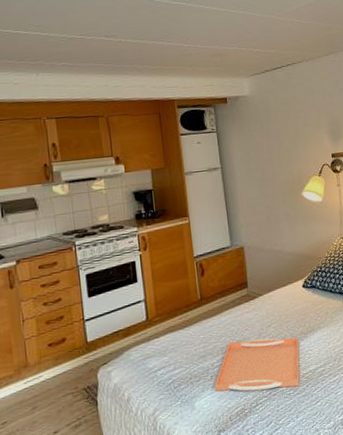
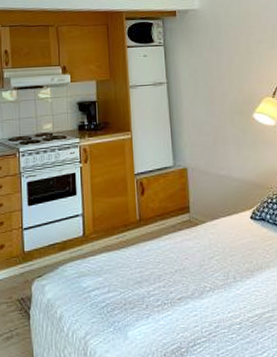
serving tray: present [215,337,300,391] -> none [150,270,245,331]

